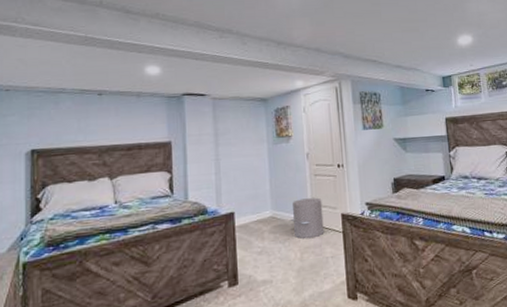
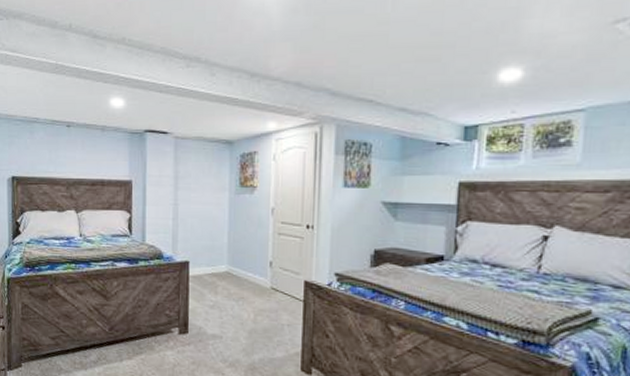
trash bin: present [290,197,324,239] -> none [246,258,284,302]

